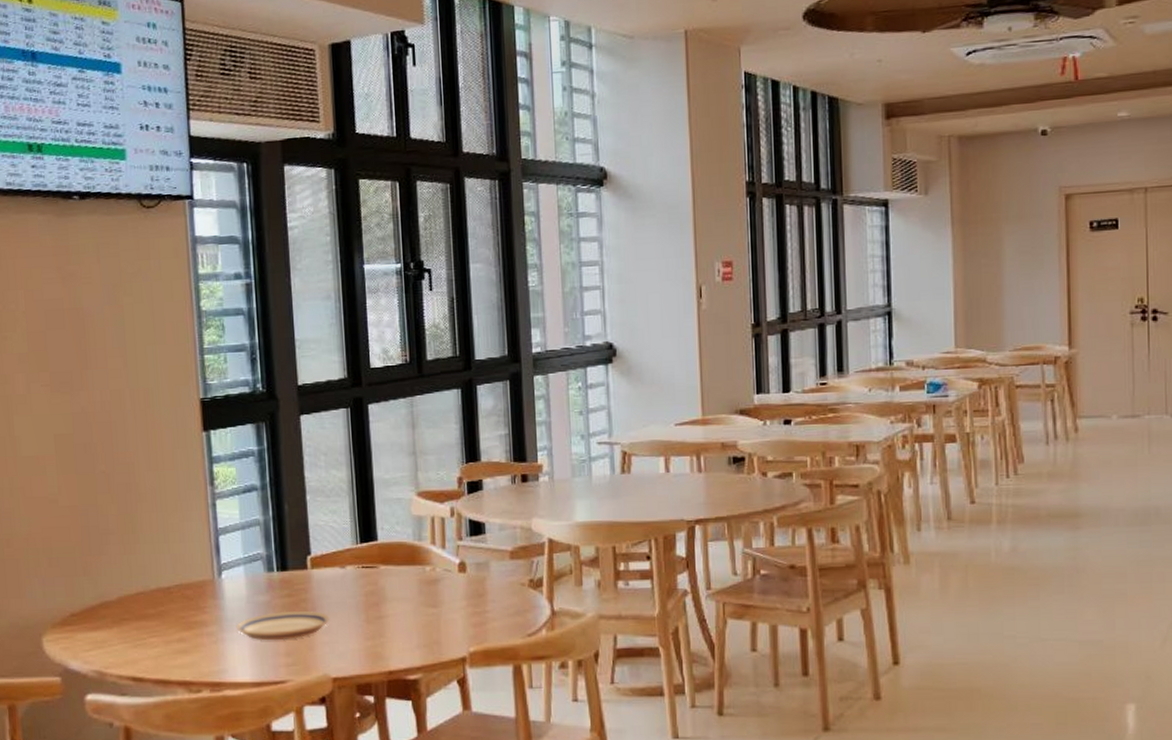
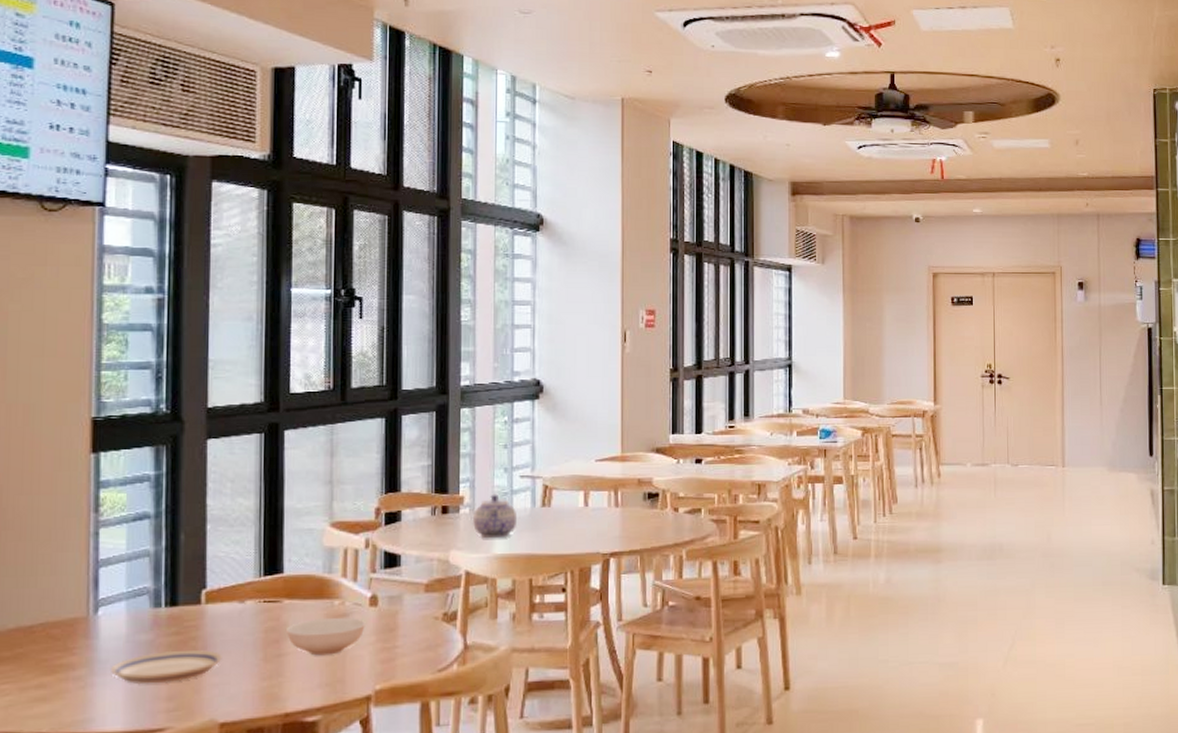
bowl: none [384,582,456,619] -> present [287,617,365,656]
teapot: none [551,461,597,507] -> present [472,494,518,539]

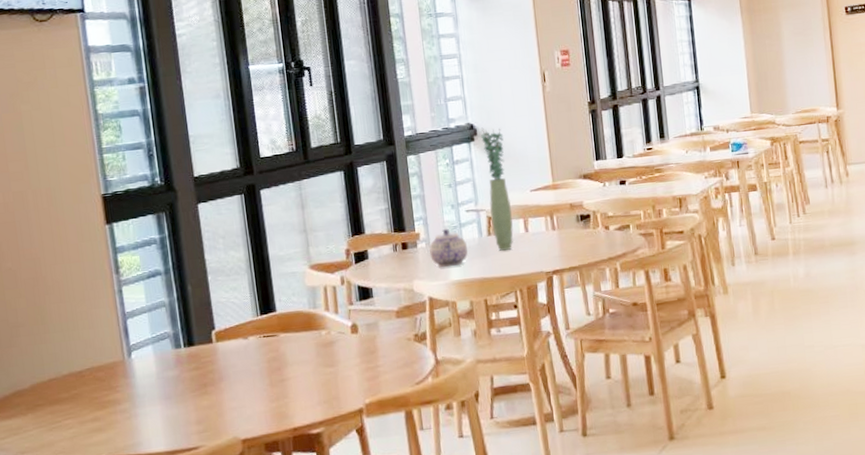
plate: present [111,650,222,683] -> none [149,380,236,412]
bowl: present [287,617,365,656] -> none [285,344,350,379]
vase: none [546,385,573,525] -> present [480,127,514,251]

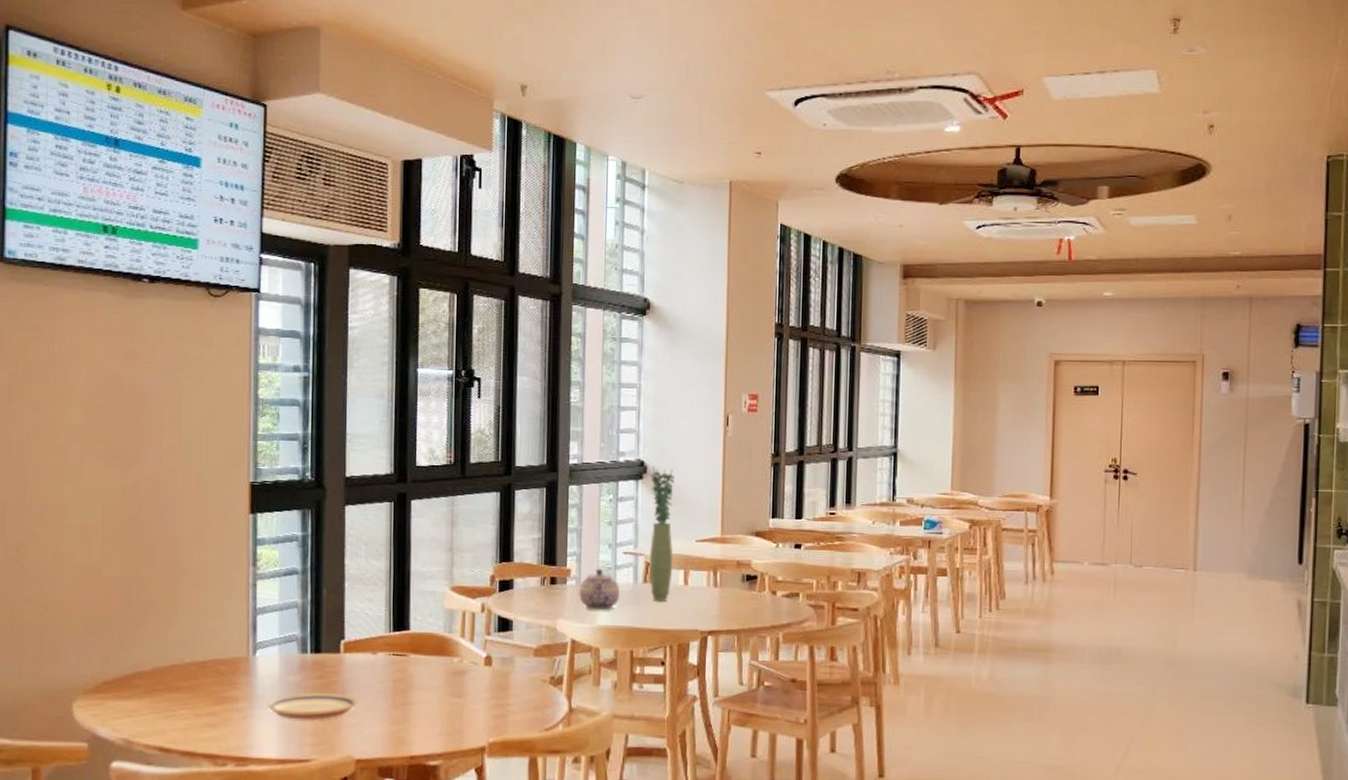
plate: none [149,380,236,412] -> present [267,692,358,720]

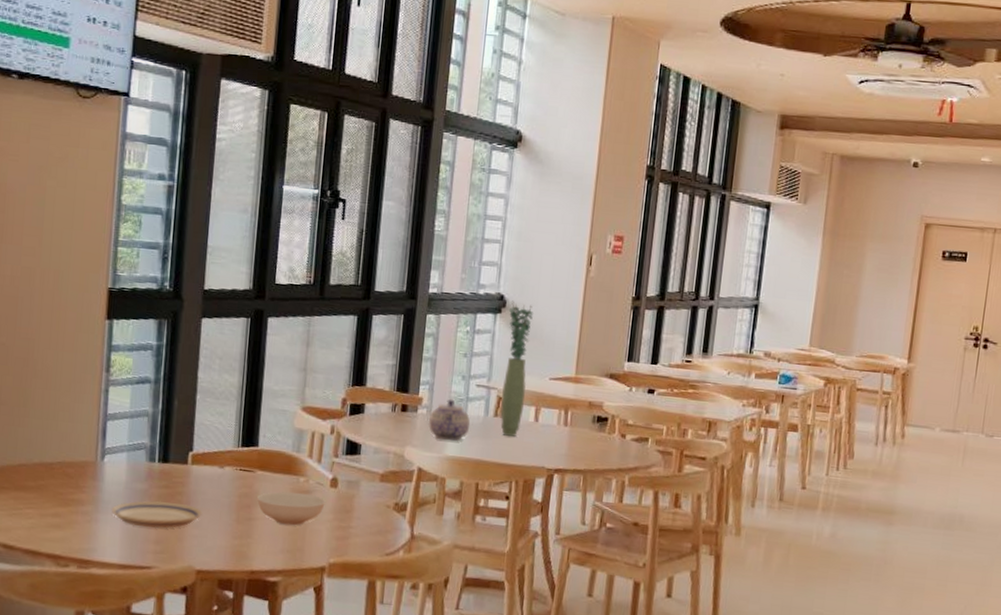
bowl: none [412,673,481,707] -> present [257,491,325,526]

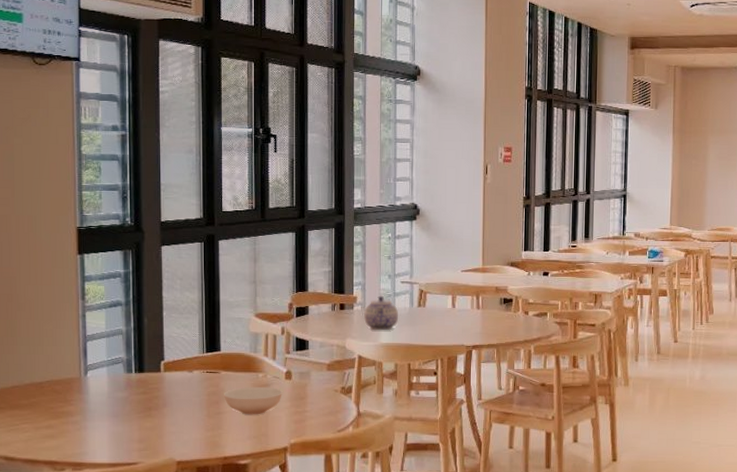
plate: present [112,500,202,529] -> none [98,405,177,429]
vase: present [500,300,533,437] -> none [422,208,443,322]

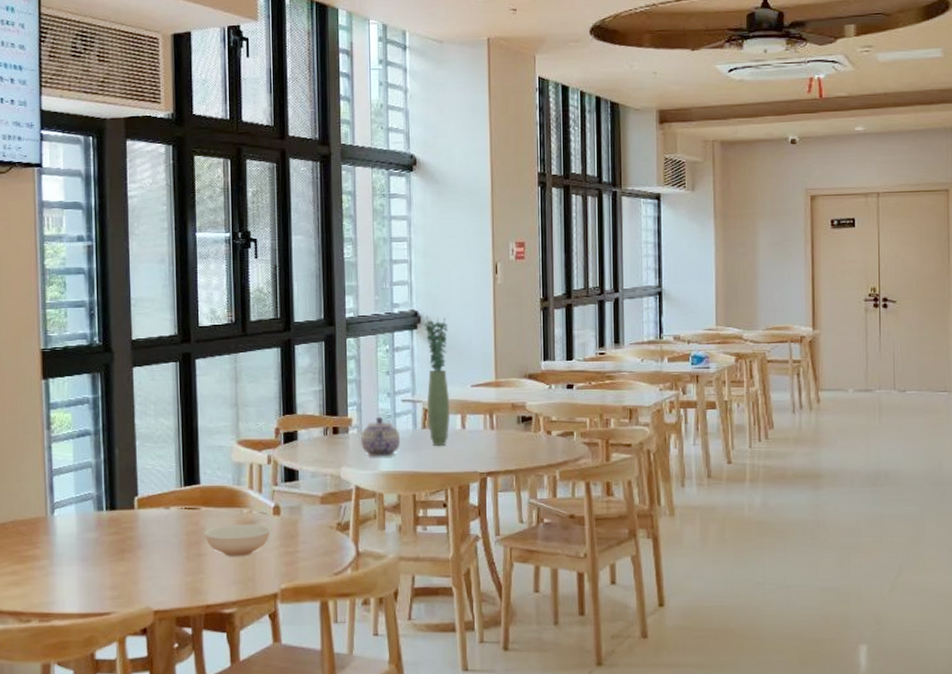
vase: none [422,208,443,322] -> present [424,315,450,445]

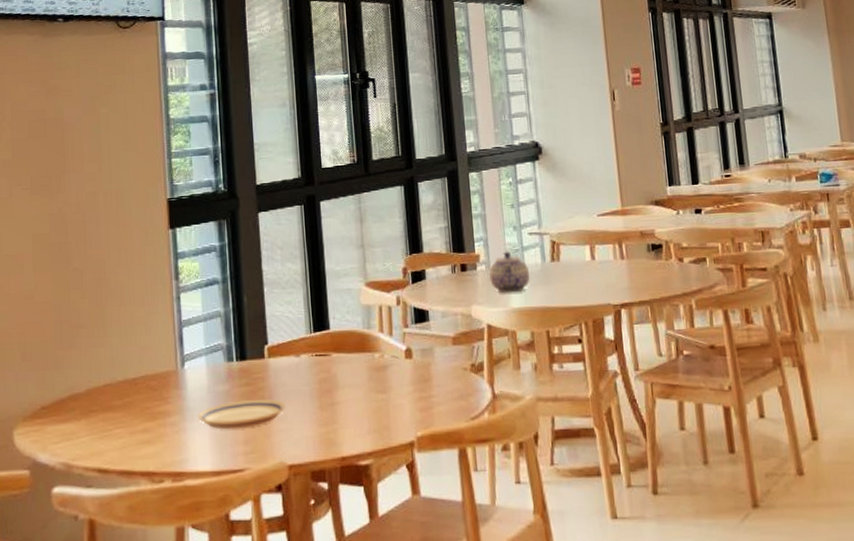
plate: none [67,547,153,574] -> present [198,399,286,429]
bowl: present [205,524,270,557] -> none [337,369,403,405]
vase: present [424,315,450,445] -> none [545,146,579,279]

